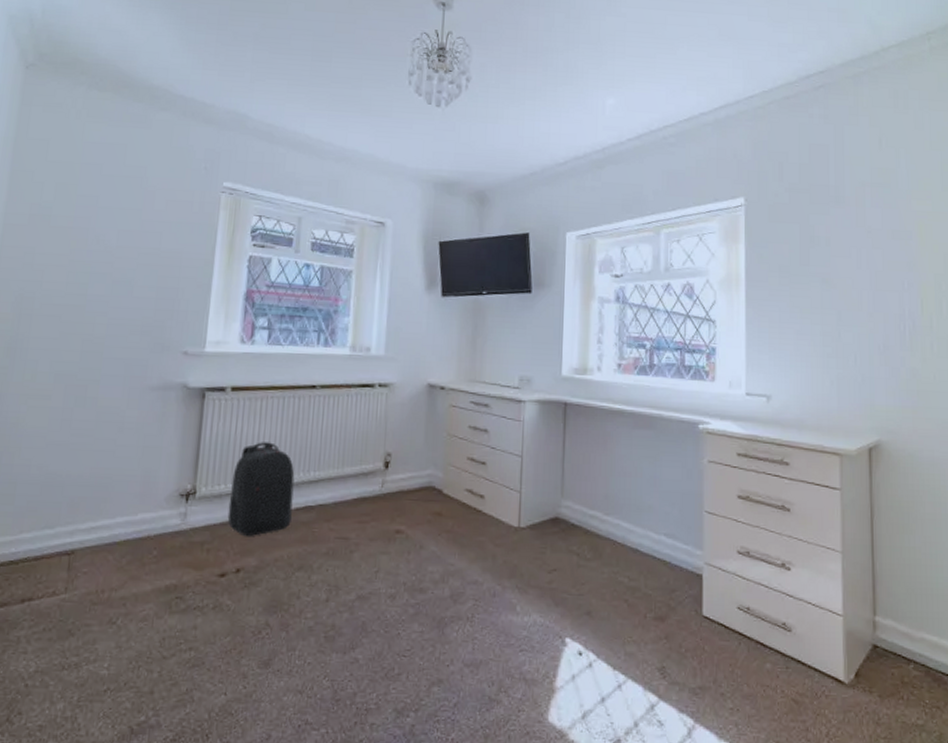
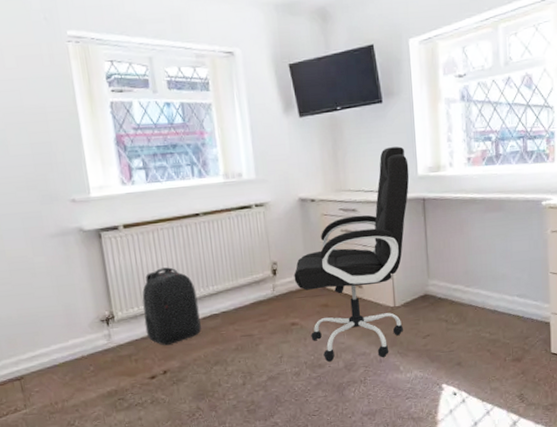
office chair: none [407,341,553,590] -> present [294,146,410,362]

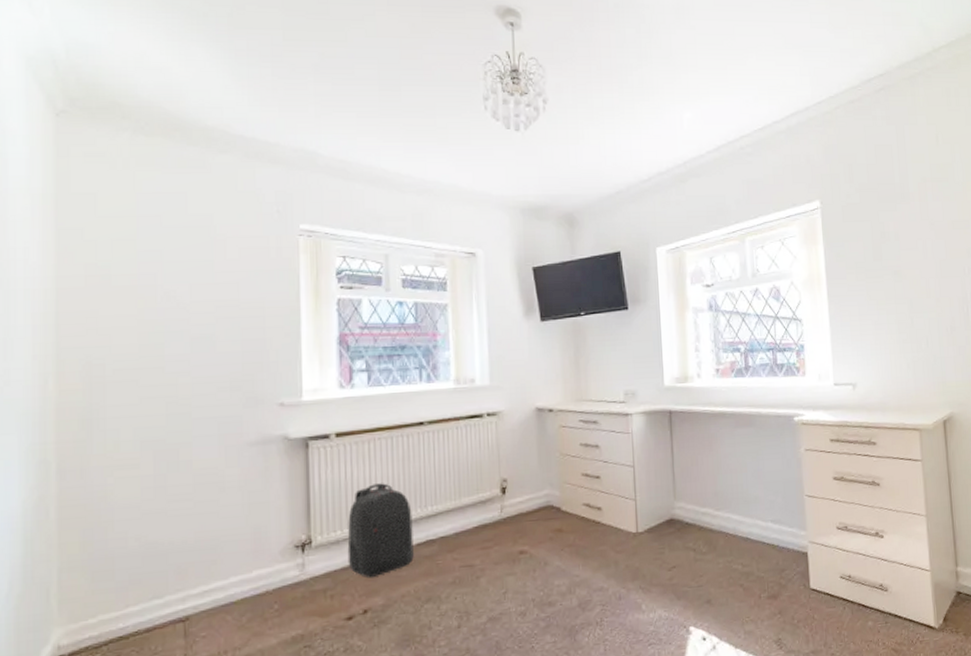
office chair: present [294,146,410,362] -> none [525,355,655,599]

